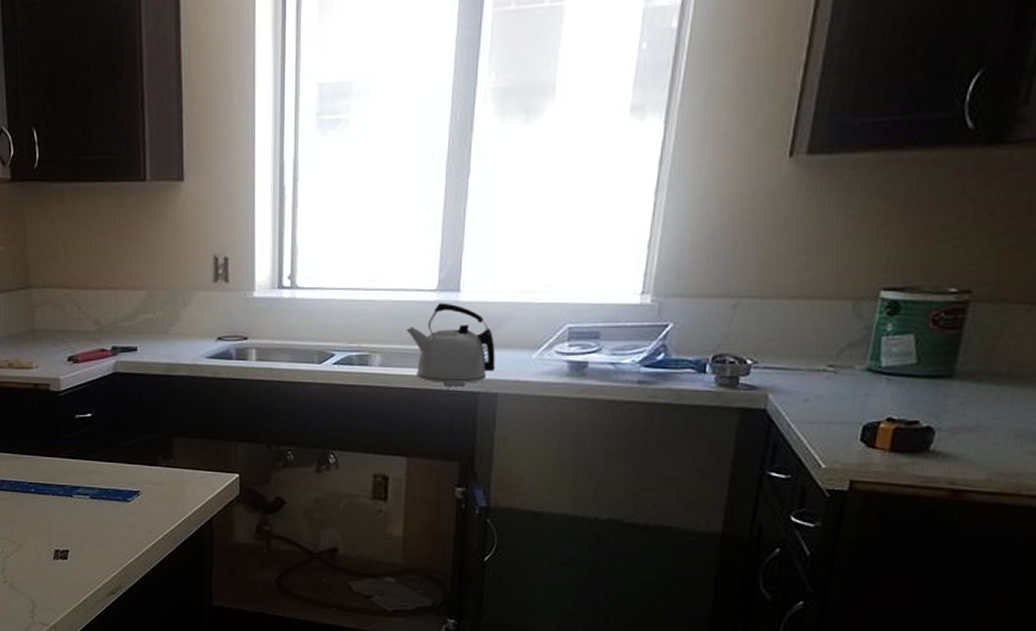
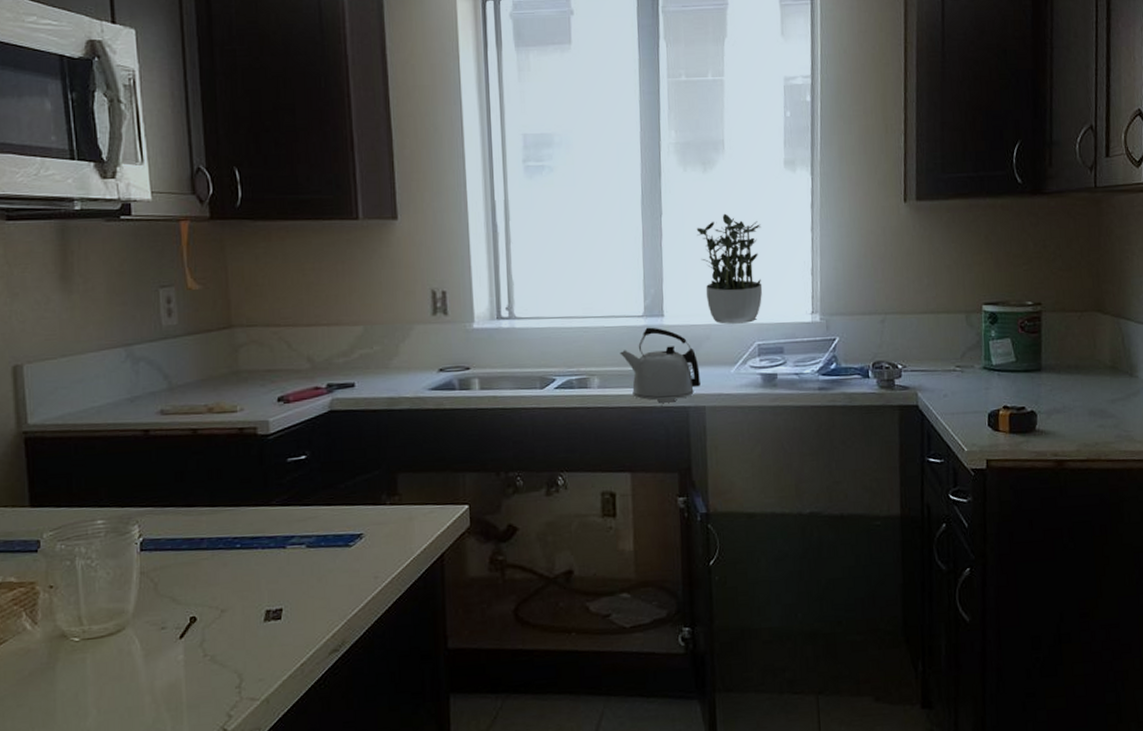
potted plant: none [509,172,591,304] -> present [696,213,762,325]

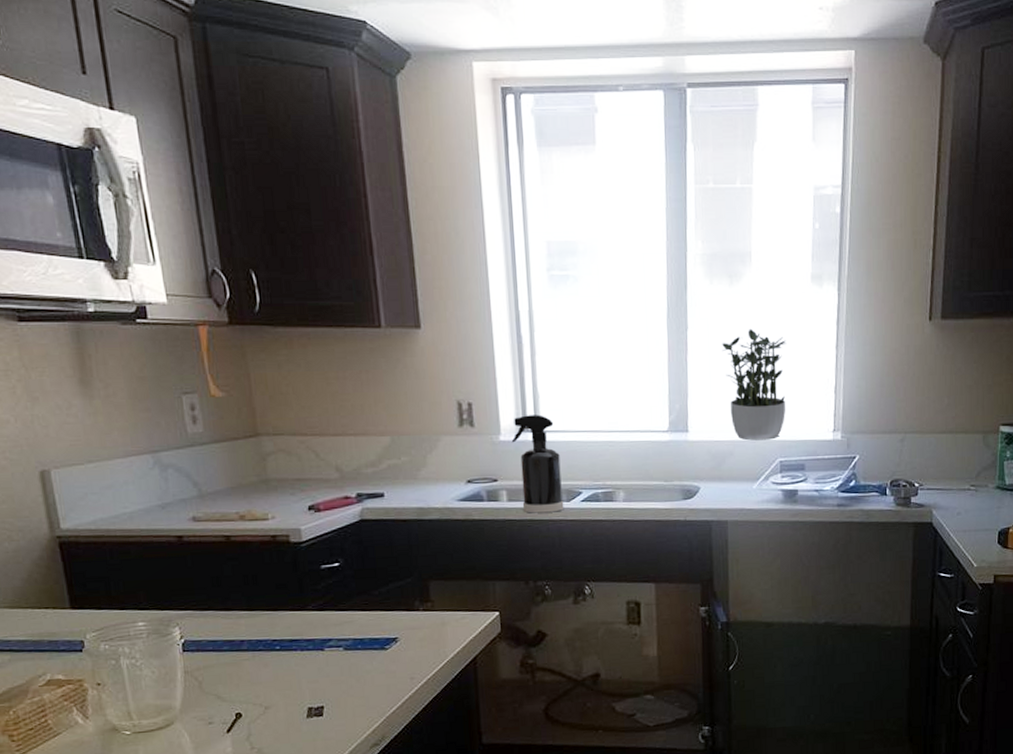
spray bottle: none [484,302,538,402] -> present [511,415,564,513]
kettle: present [620,327,700,403] -> none [645,442,723,517]

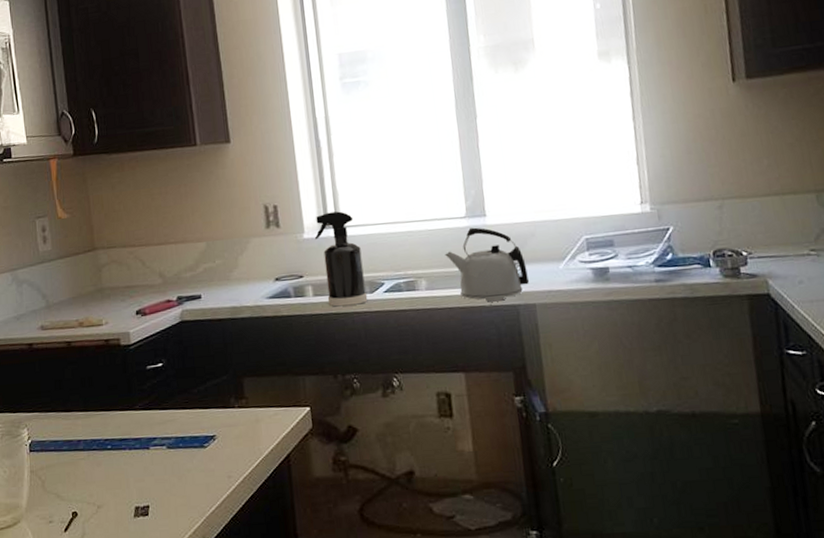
kettle: none [645,442,723,517] -> present [445,227,529,302]
potted plant: present [722,329,787,442] -> none [512,110,586,221]

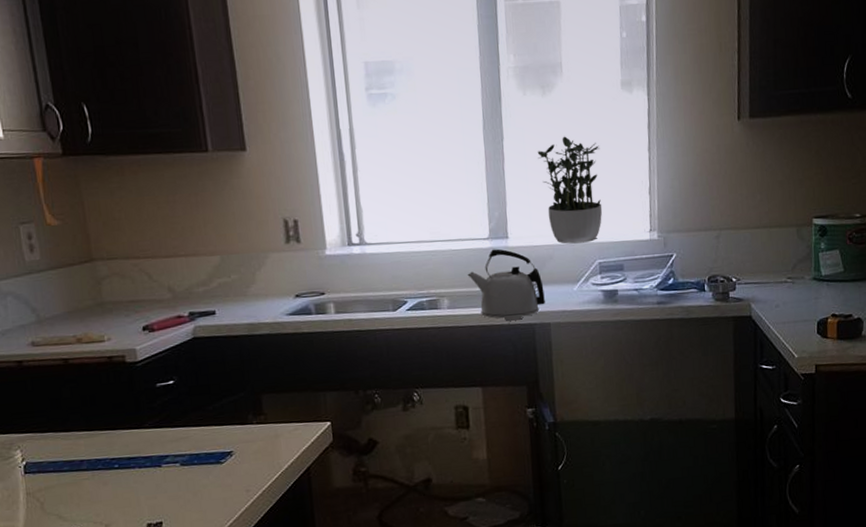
spray bottle: present [314,211,368,307] -> none [337,228,391,324]
potted plant: none [512,110,586,221] -> present [537,136,602,245]

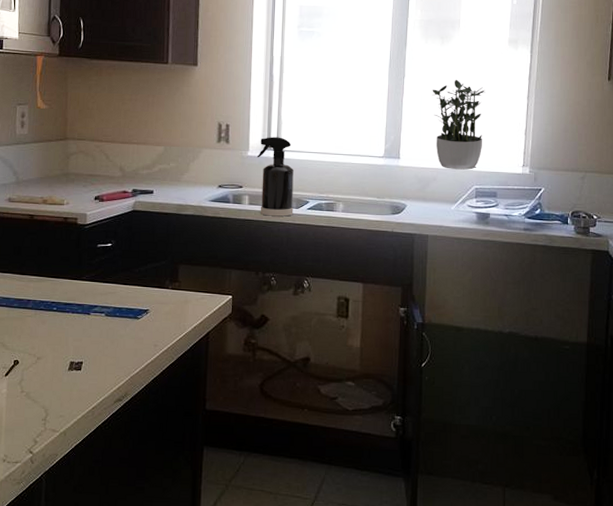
spray bottle: none [337,228,391,324] -> present [257,137,294,217]
kettle: present [467,249,545,321] -> none [362,166,426,229]

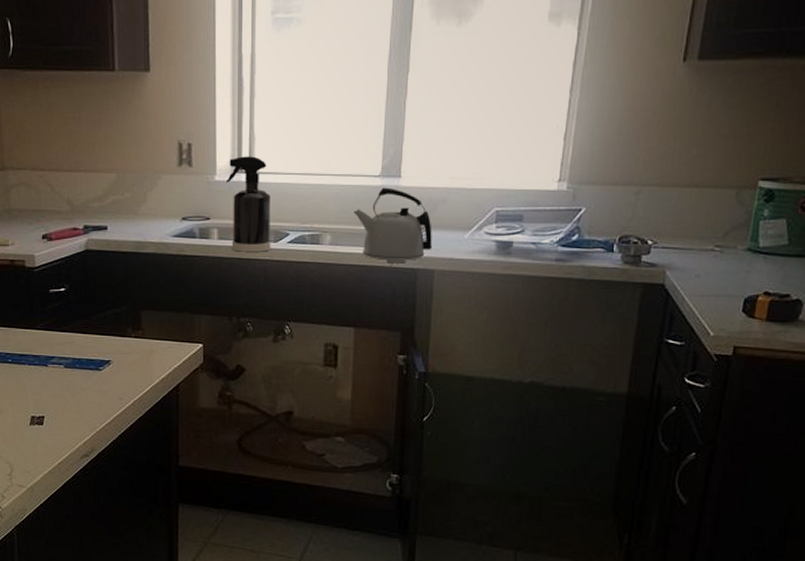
kettle: none [362,166,426,229] -> present [353,187,432,263]
potted plant: present [432,79,486,171] -> none [444,71,515,190]

